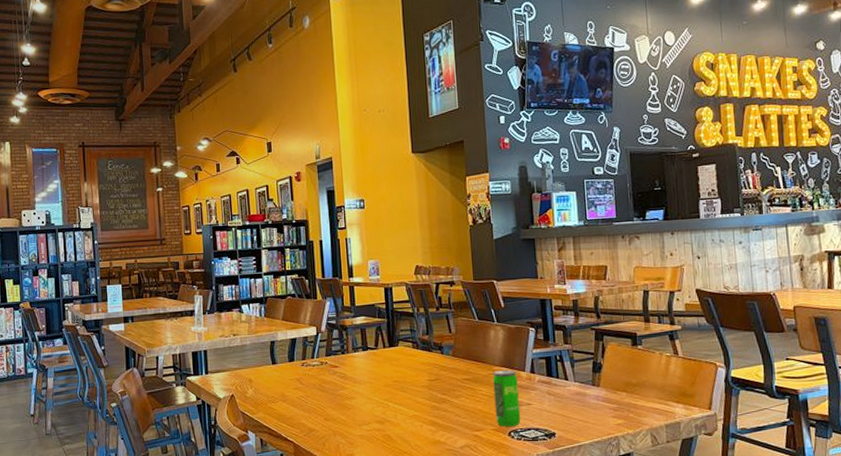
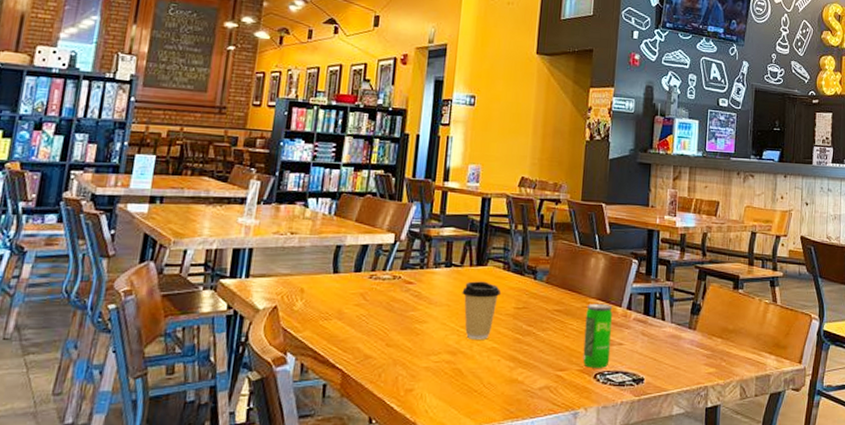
coffee cup: none [380,360,415,410] -> present [462,281,502,340]

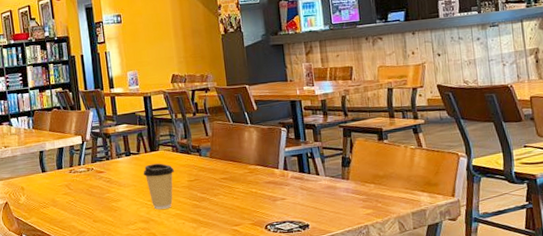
beverage can: present [582,303,613,368] -> none [248,168,277,221]

